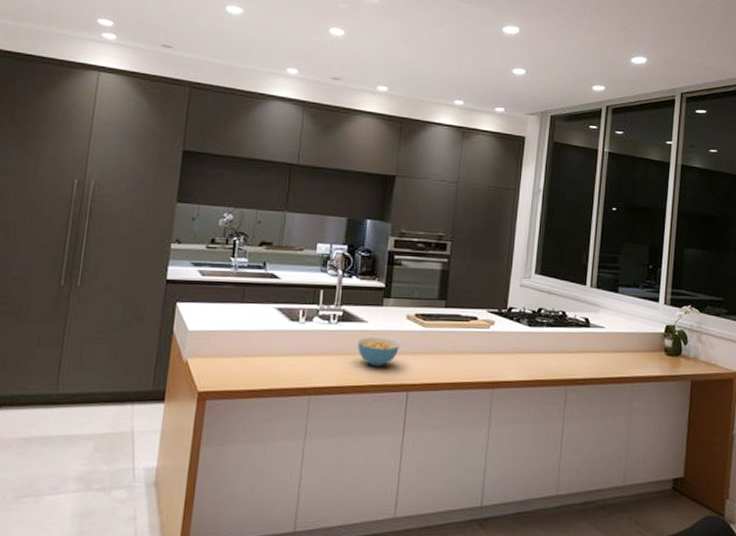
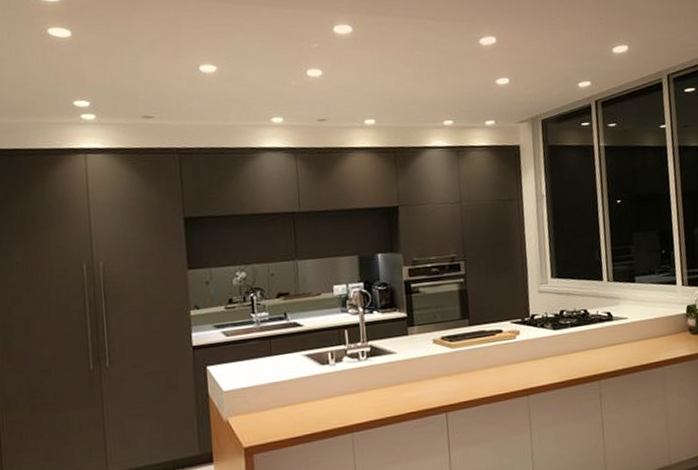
cereal bowl: present [358,337,399,367] -> none [390,365,431,395]

